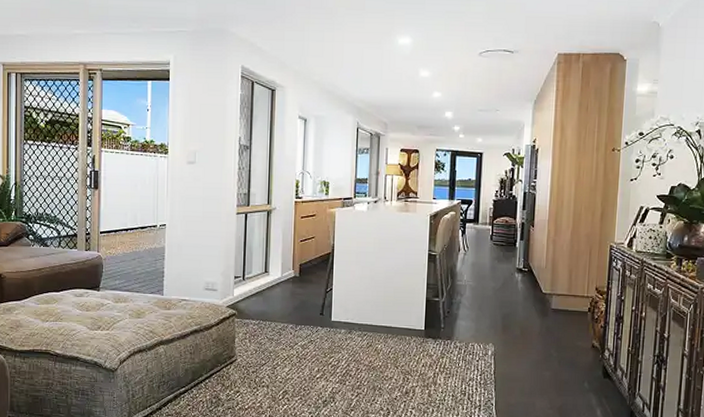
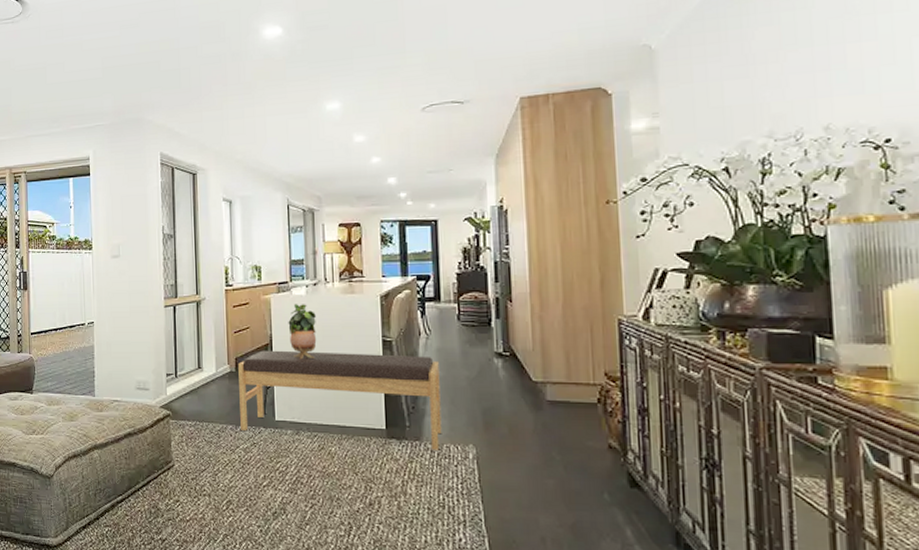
bench: none [300,258,472,348] -> present [238,350,442,450]
potted plant: none [349,218,374,268] -> present [288,304,317,360]

